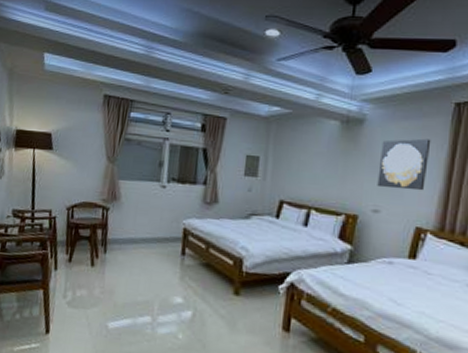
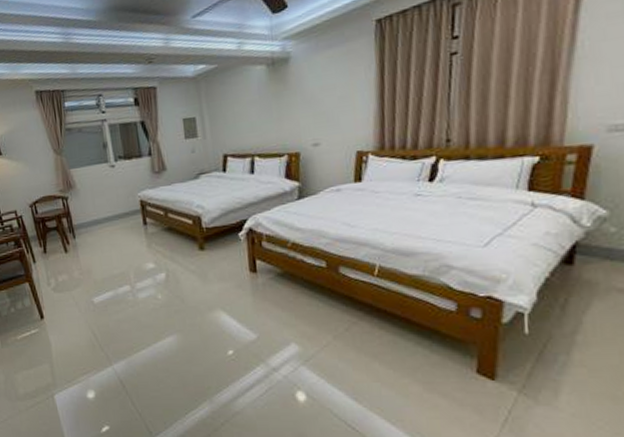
wall art: present [377,138,431,191] -> none [310,62,359,121]

